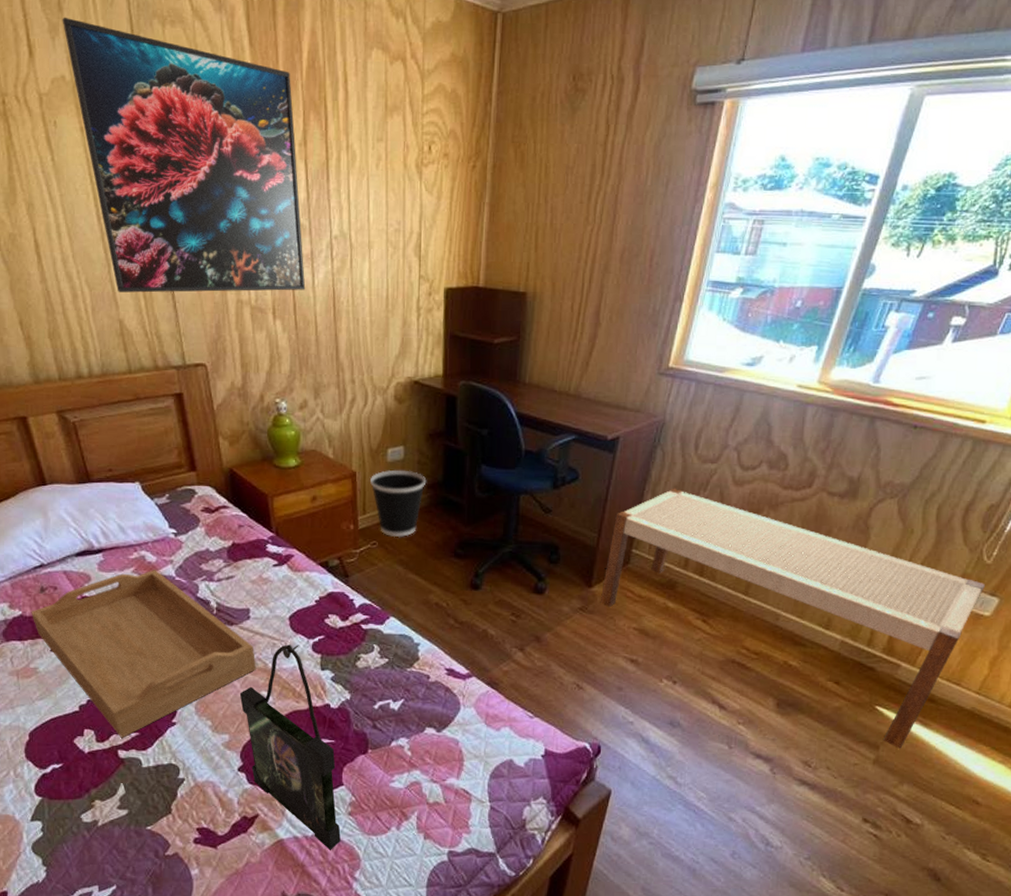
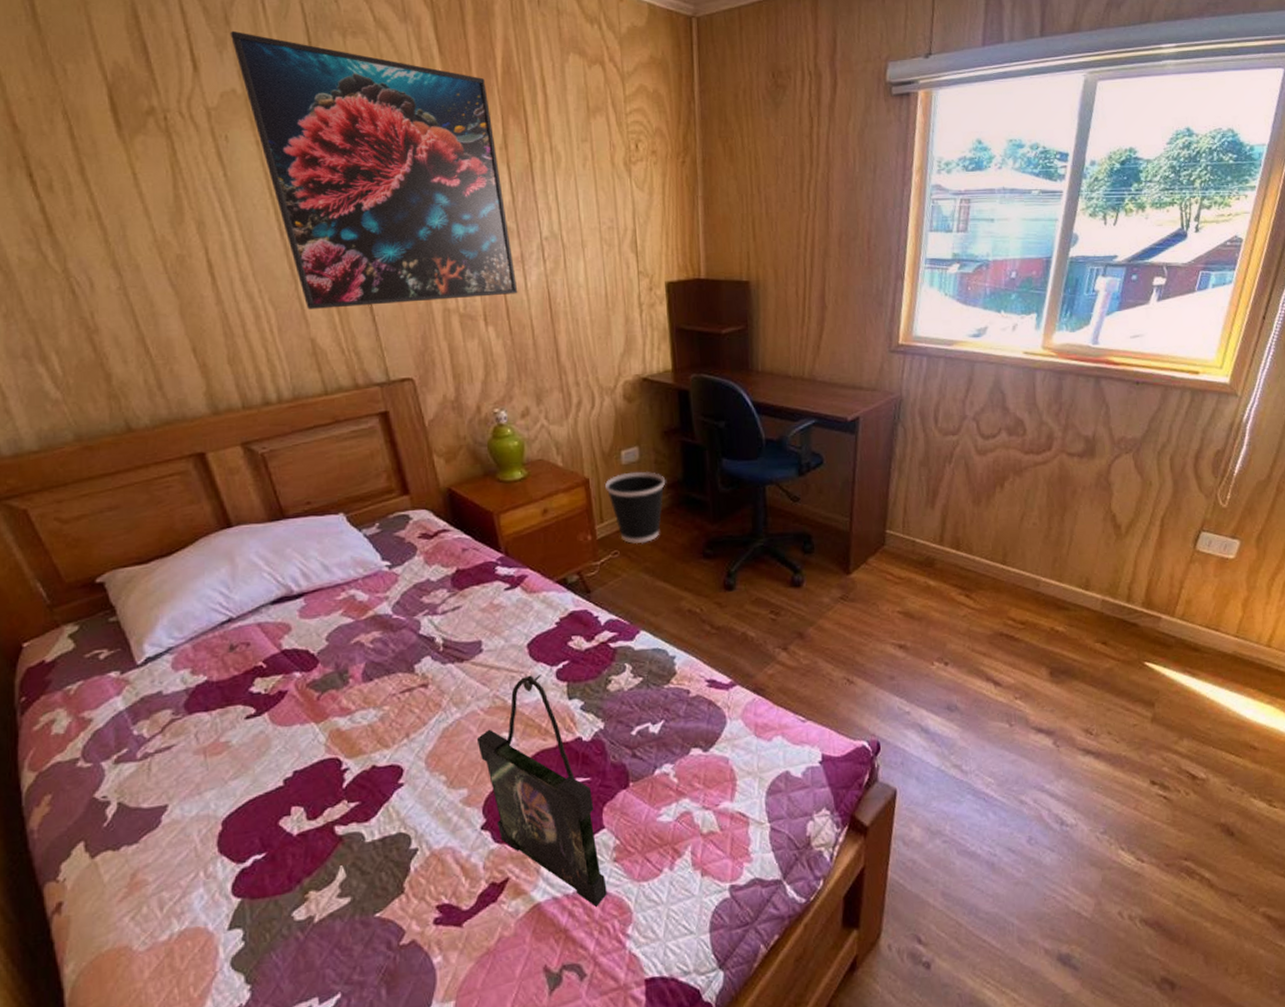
serving tray: present [31,570,256,738] -> none [218,609,494,811]
bench: present [600,488,985,749] -> none [860,463,1225,703]

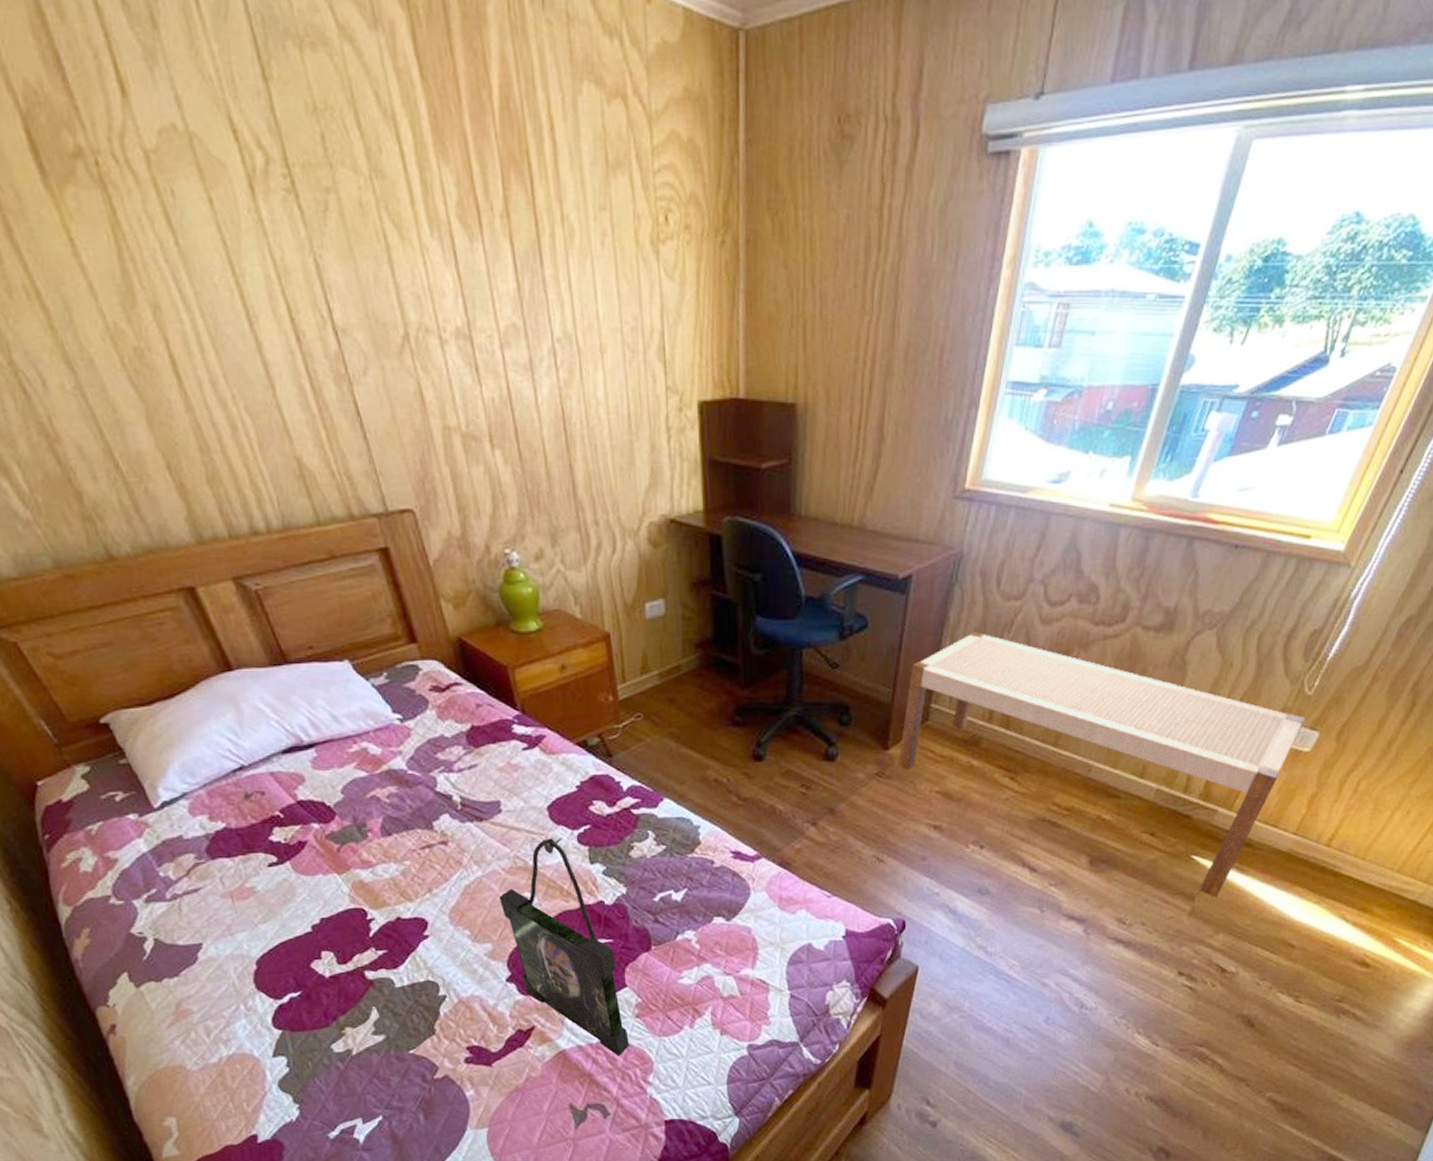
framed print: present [230,30,518,309] -> none [159,37,528,421]
wastebasket: present [605,471,666,545] -> none [628,627,694,708]
bench: none [860,463,1225,703] -> present [898,631,1305,898]

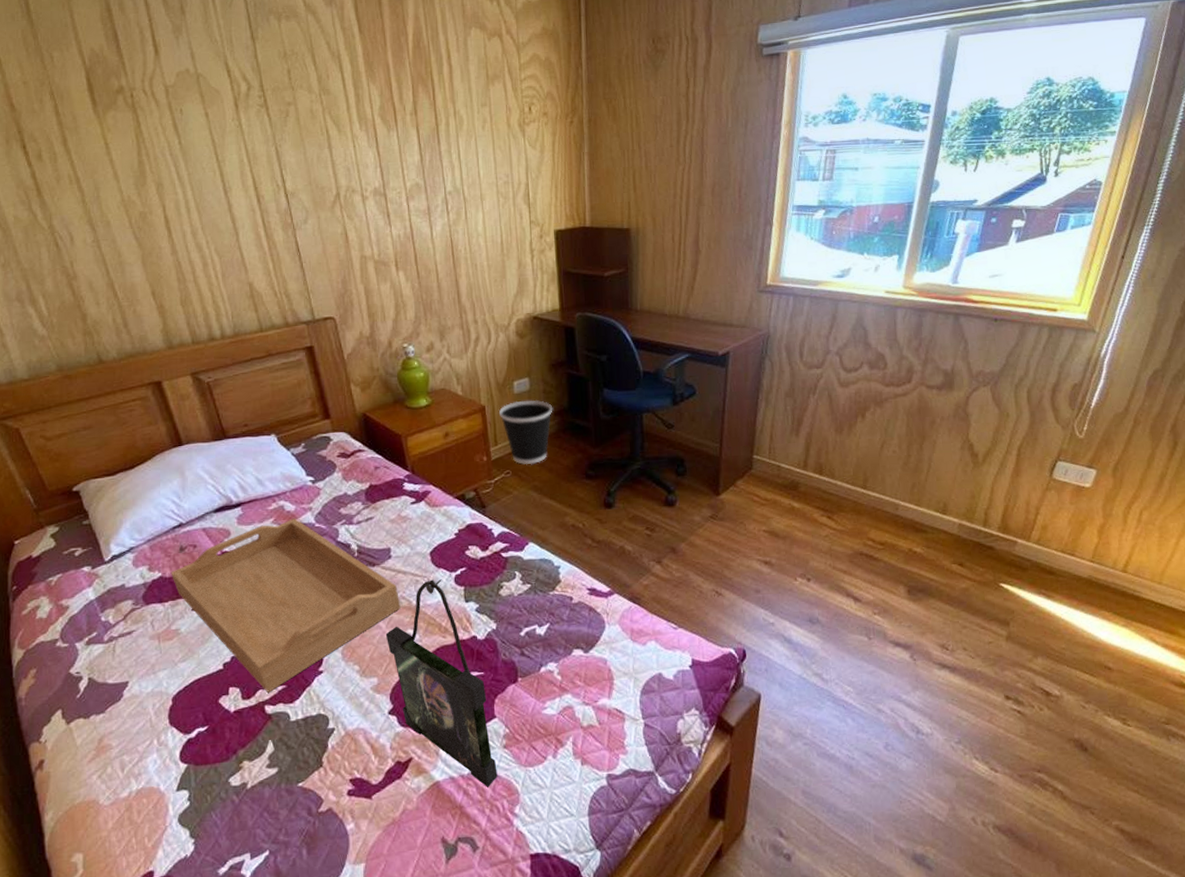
serving tray: none [236,763,515,957] -> present [170,518,401,693]
wastebasket: none [628,627,694,708] -> present [499,399,553,465]
bench: present [898,631,1305,898] -> none [728,394,1082,623]

